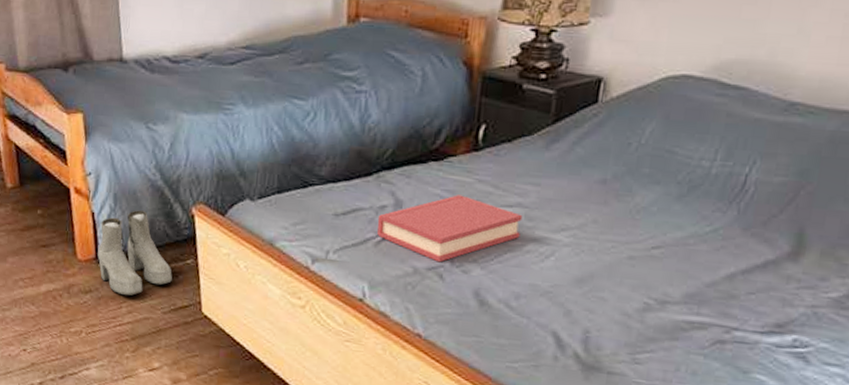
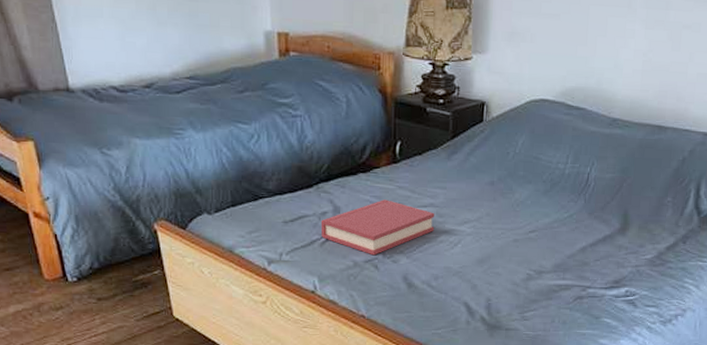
boots: present [97,210,172,296] -> none [64,229,142,309]

